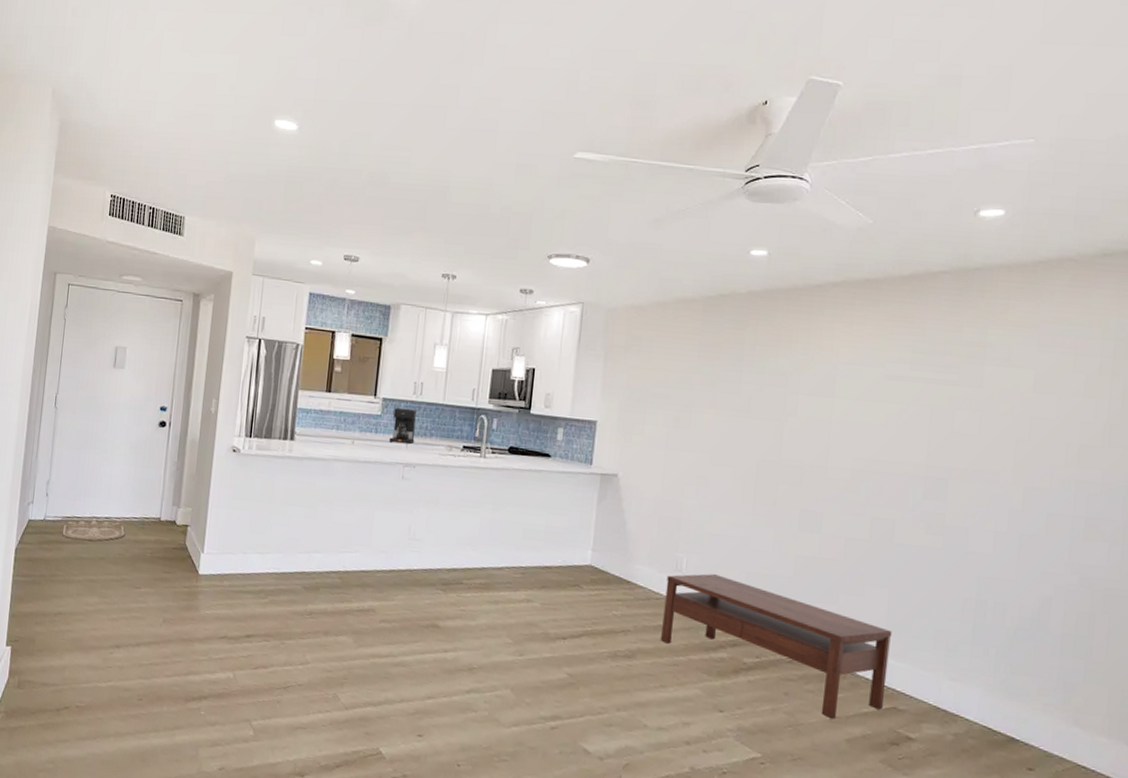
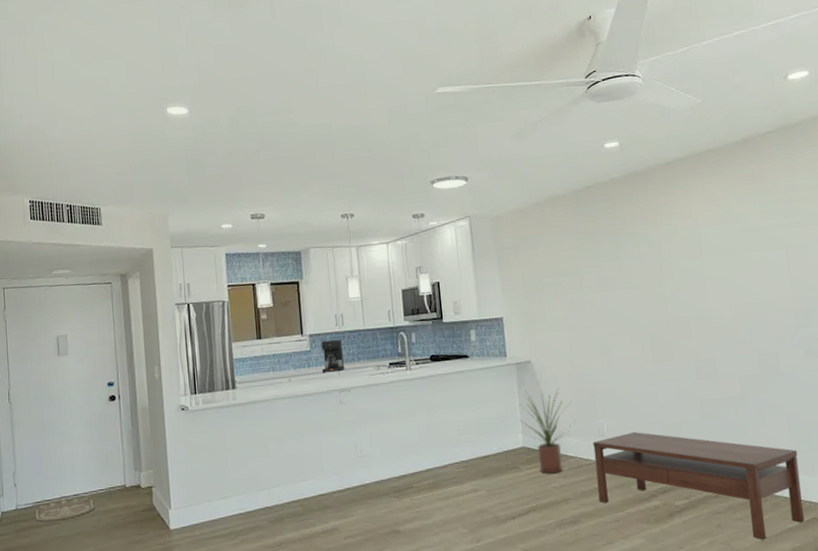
house plant: none [592,504,653,601] -> present [519,389,572,474]

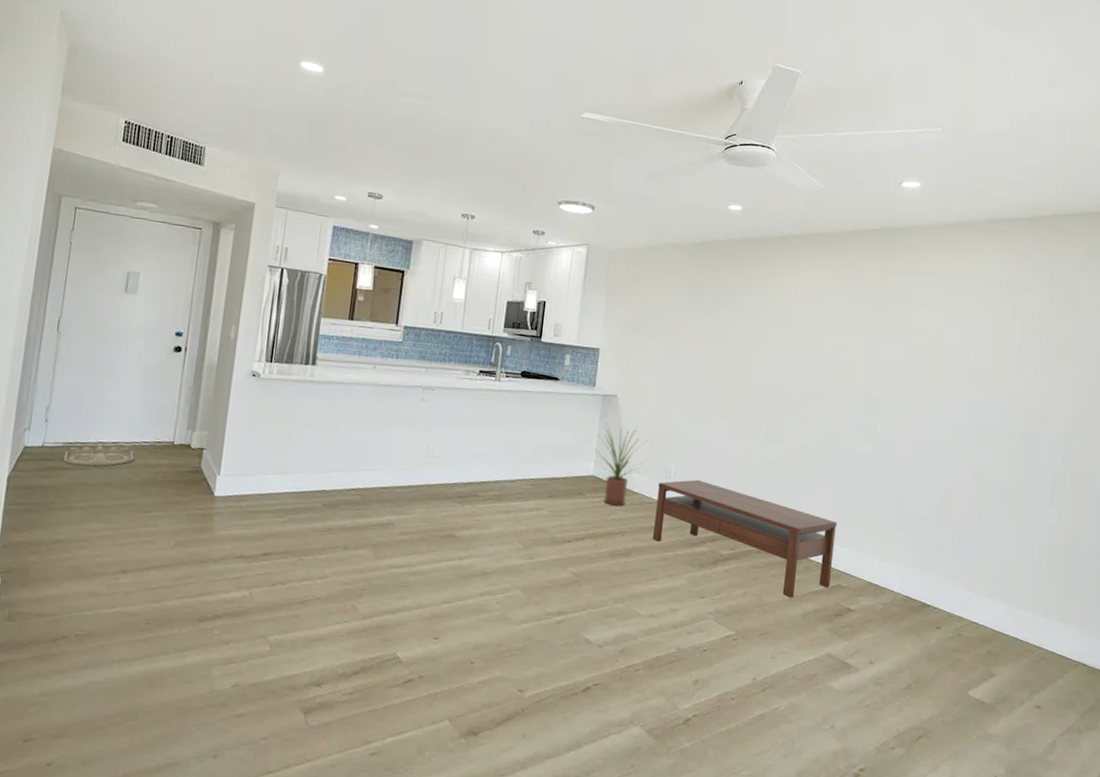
coffee maker: present [321,339,345,373] -> none [410,335,436,369]

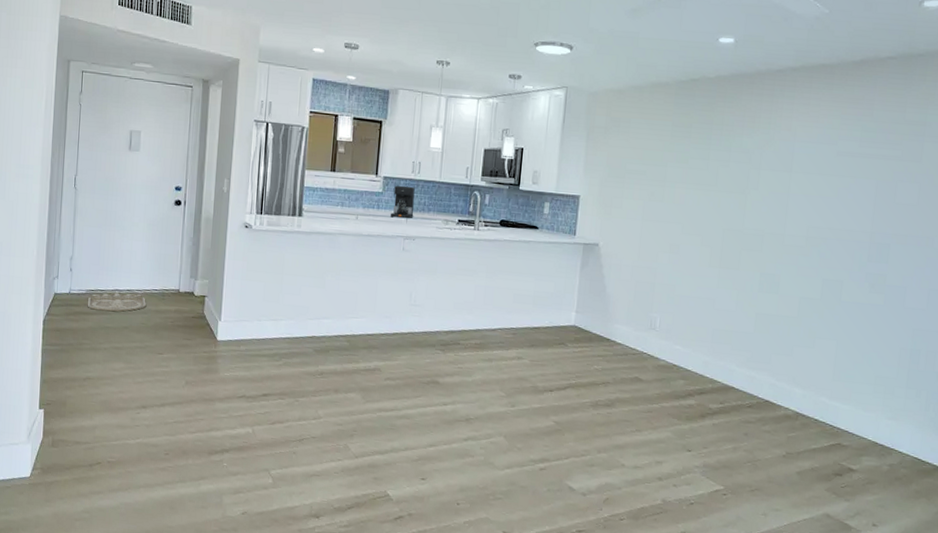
coffee maker: none [410,335,436,369] -> present [391,185,415,219]
house plant: present [594,422,647,506] -> none [575,271,631,357]
coffee table: present [653,480,838,598] -> none [637,331,839,455]

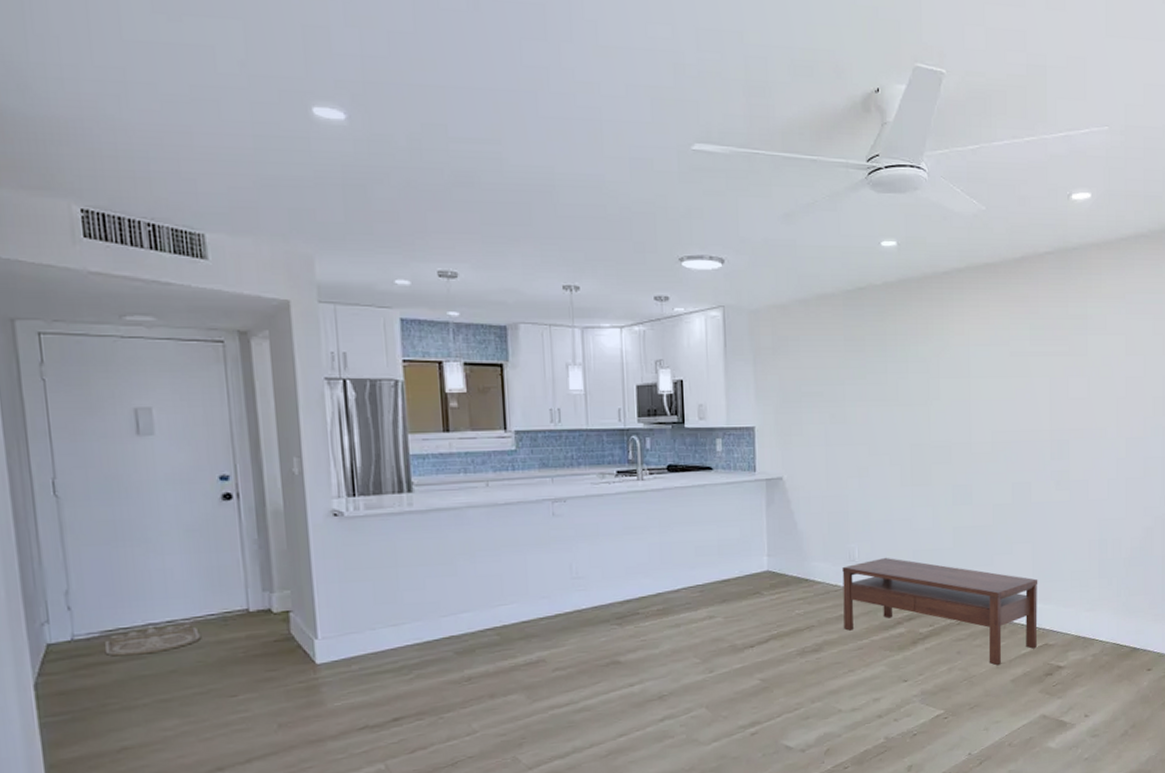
coffee maker: present [391,185,415,219] -> none [531,438,561,479]
coffee table: none [637,331,839,455] -> present [842,558,1038,666]

